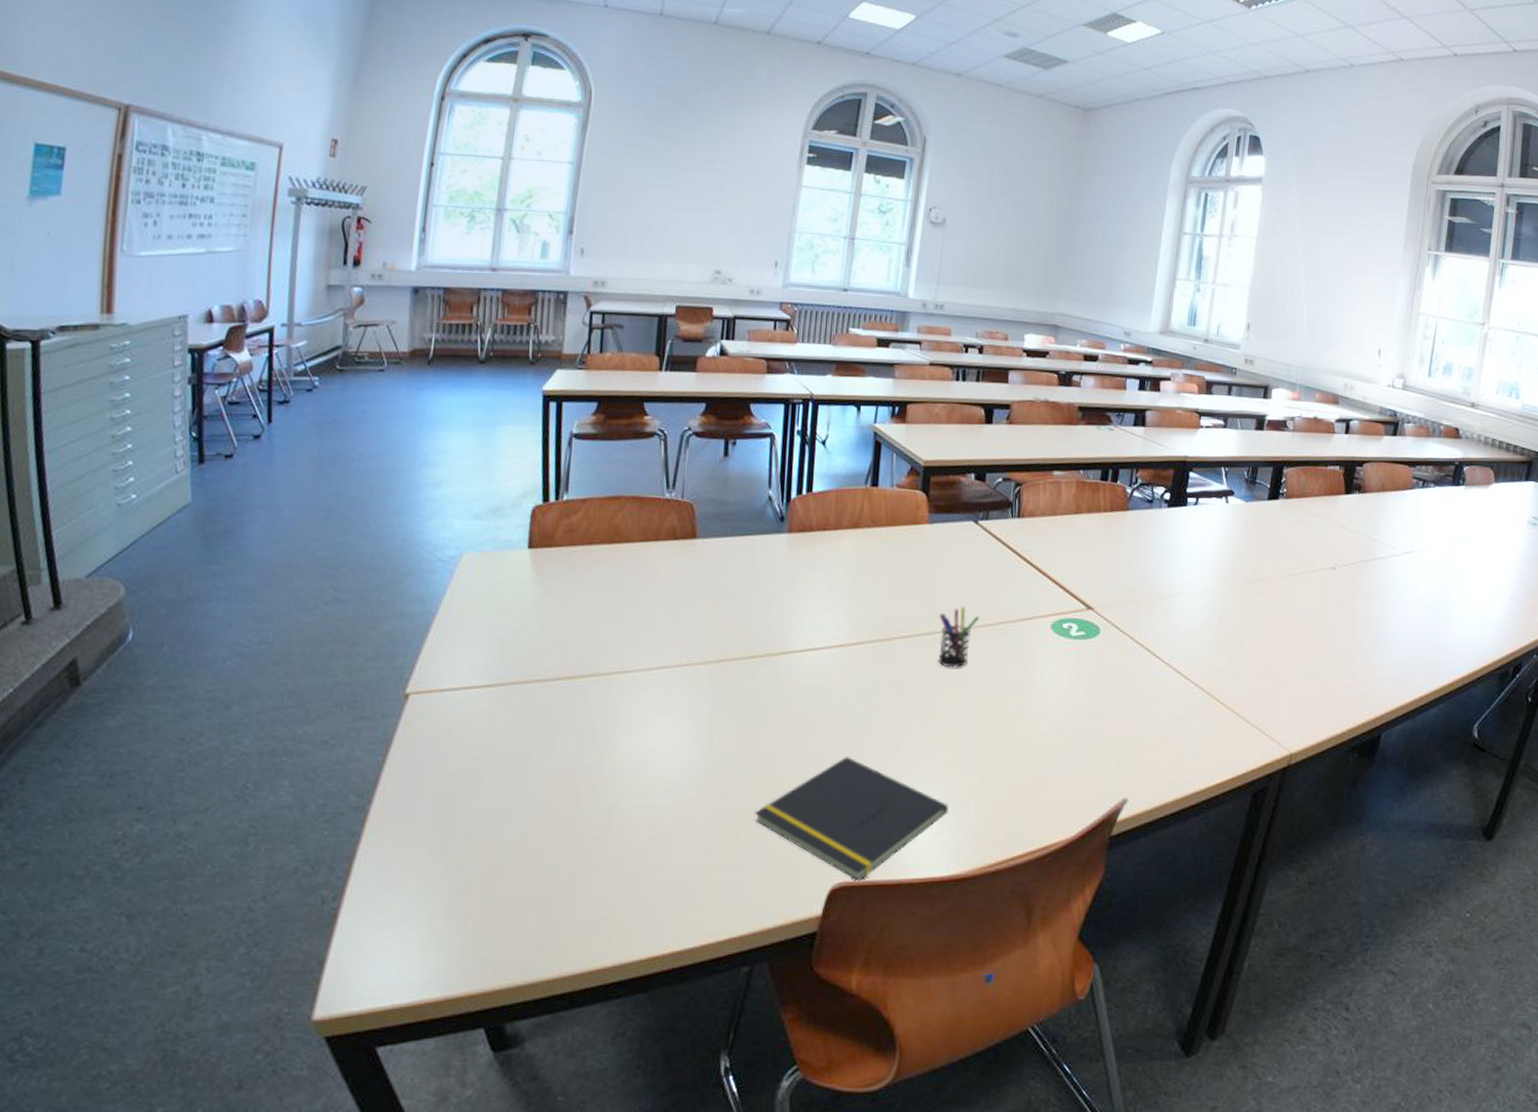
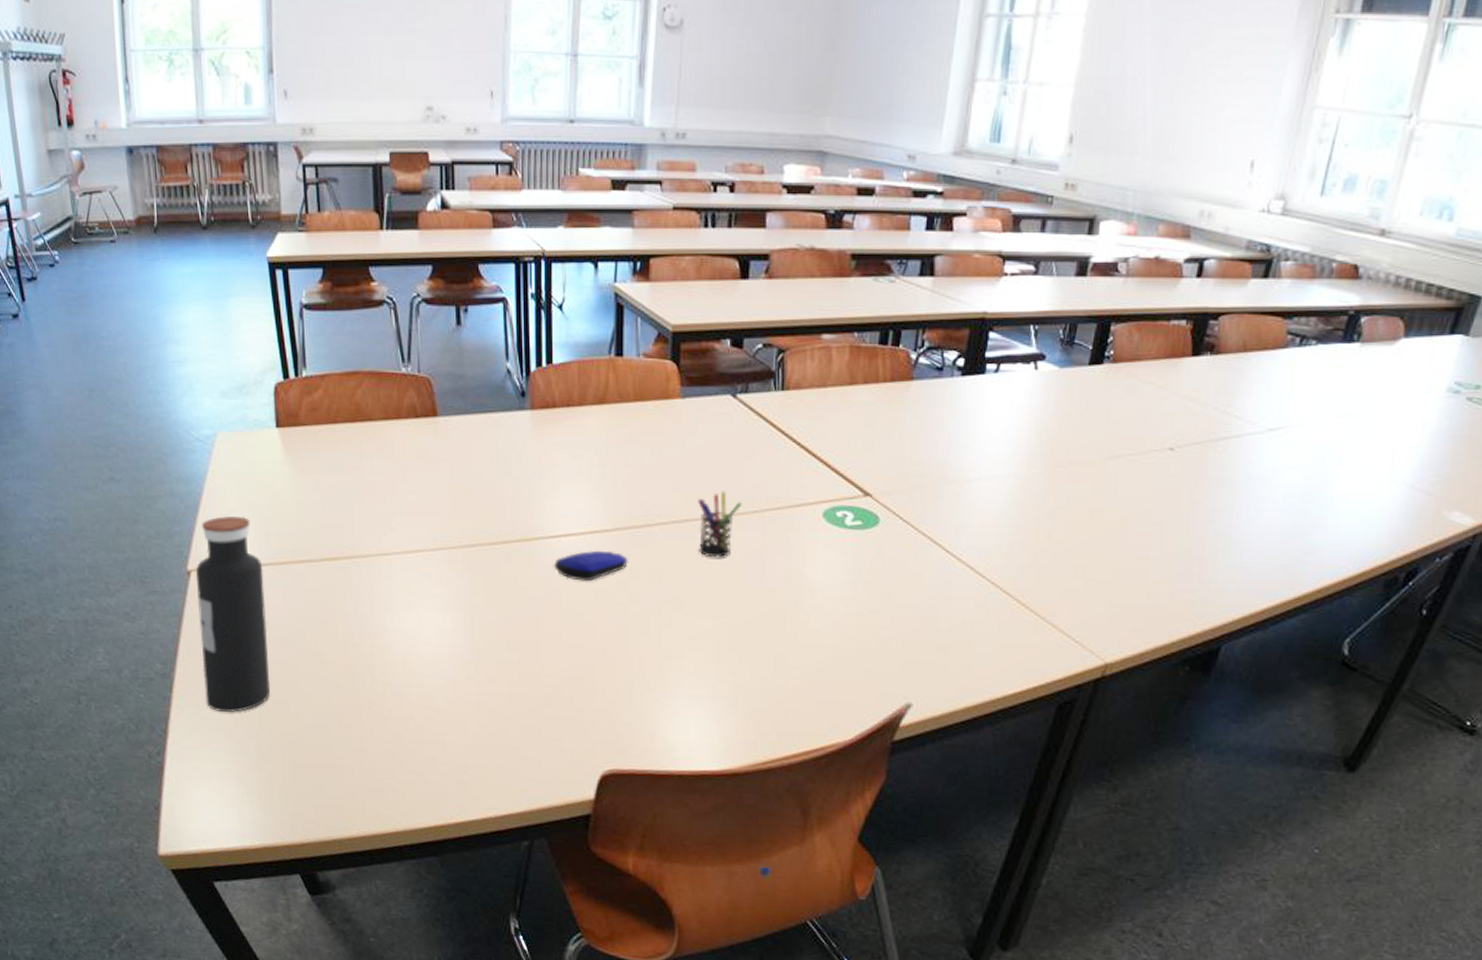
water bottle: none [402,635,493,846] -> present [195,515,271,712]
notepad: present [755,757,948,881] -> none [522,647,716,770]
computer mouse: none [799,663,871,693] -> present [554,550,628,582]

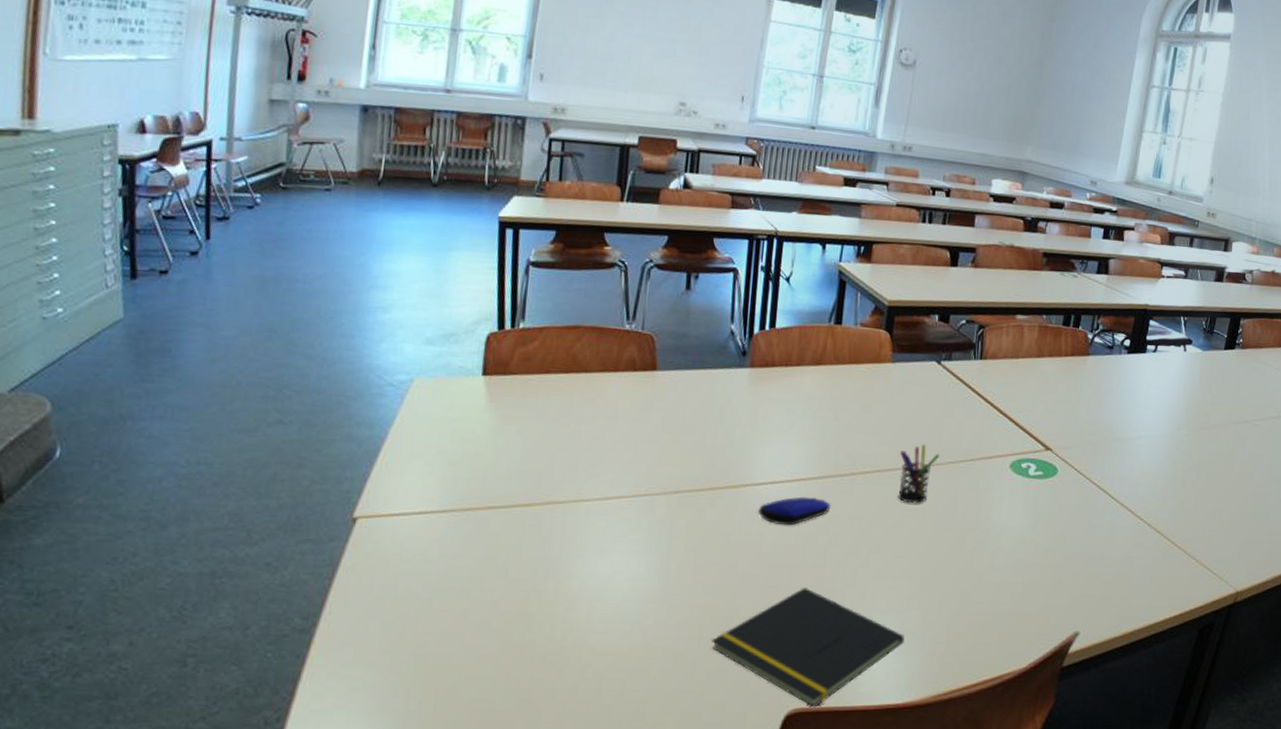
water bottle: present [195,515,271,712] -> none [350,460,444,669]
notepad: none [522,647,716,770] -> present [712,588,904,708]

